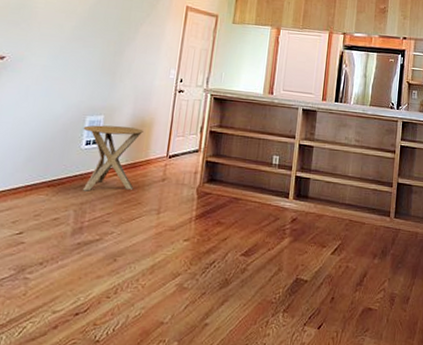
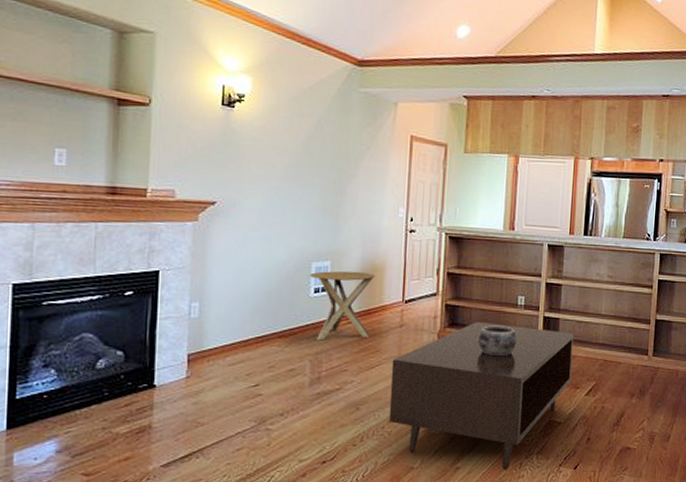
coffee table: none [143,178,323,328] -> present [388,321,574,470]
decorative bowl: none [234,183,271,213] -> present [478,325,518,357]

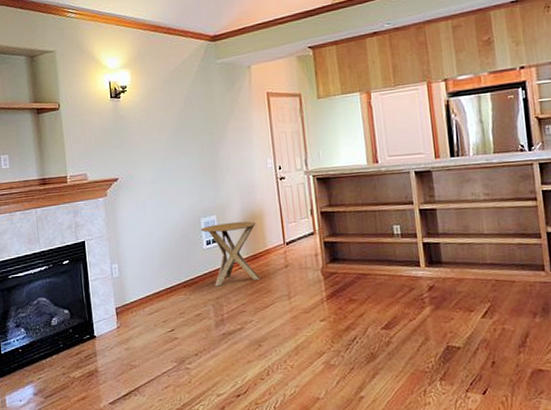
coffee table: present [388,321,574,470] -> none [283,254,464,398]
decorative bowl: present [478,325,518,357] -> none [360,256,401,287]

